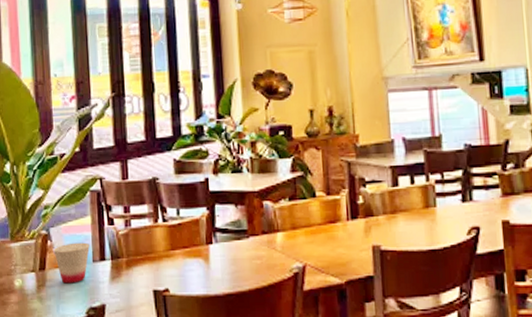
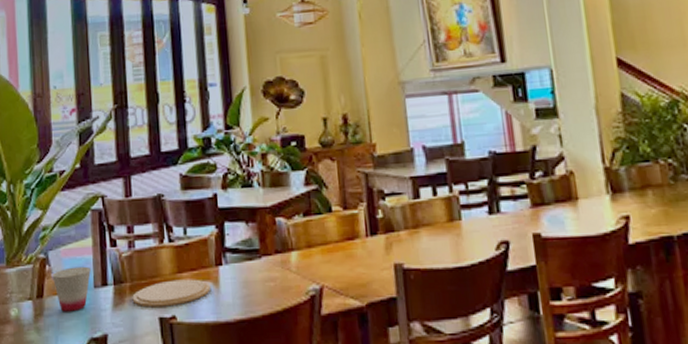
plate: none [128,256,202,281] -> present [132,279,211,308]

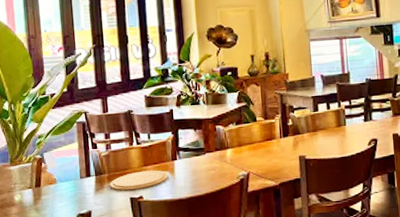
cup: present [52,266,91,312] -> none [47,163,77,197]

